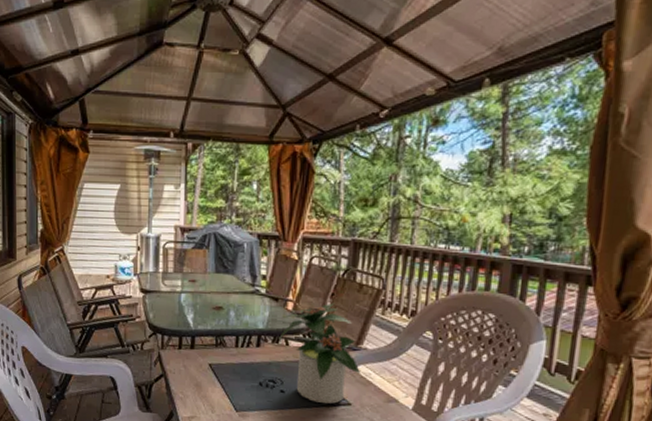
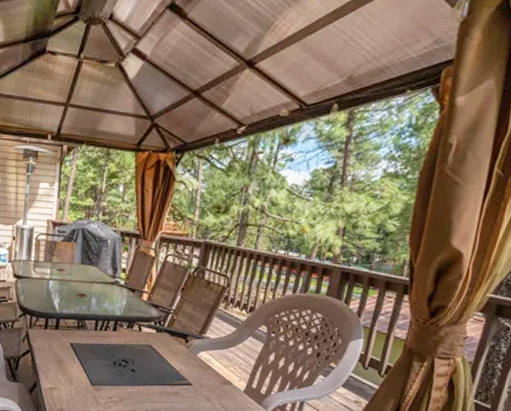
potted plant: present [279,303,360,404] -> none [133,296,202,383]

